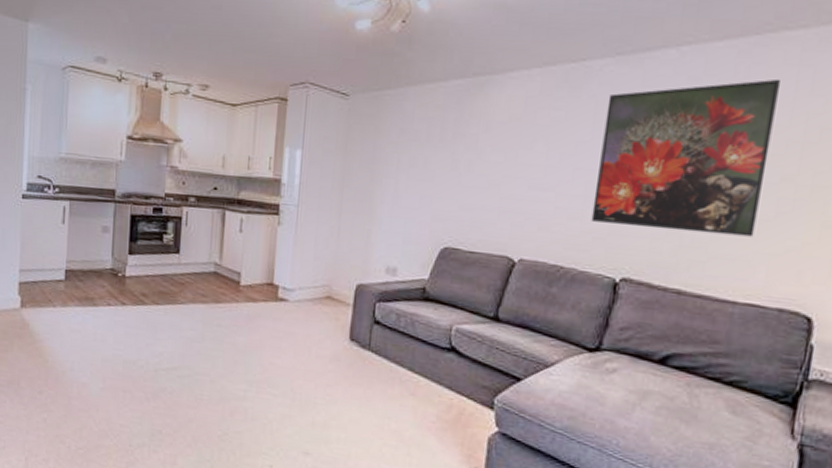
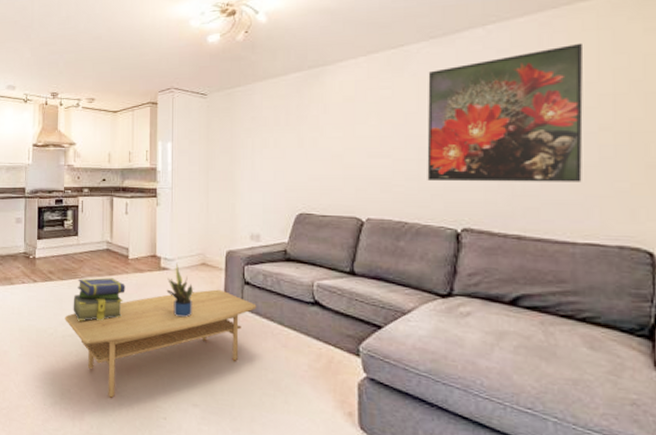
coffee table: none [159,327,386,442] -> present [65,289,257,398]
stack of books: none [169,304,234,355] -> present [73,277,126,321]
potted plant: none [282,293,315,357] -> present [166,262,194,318]

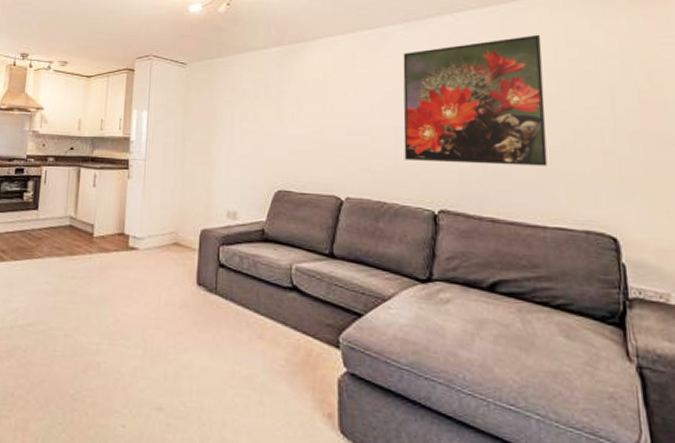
coffee table: present [65,289,257,398] -> none [15,272,232,402]
stack of books: present [73,277,126,321] -> none [25,258,88,309]
potted plant: present [166,262,194,318] -> none [133,241,164,305]

